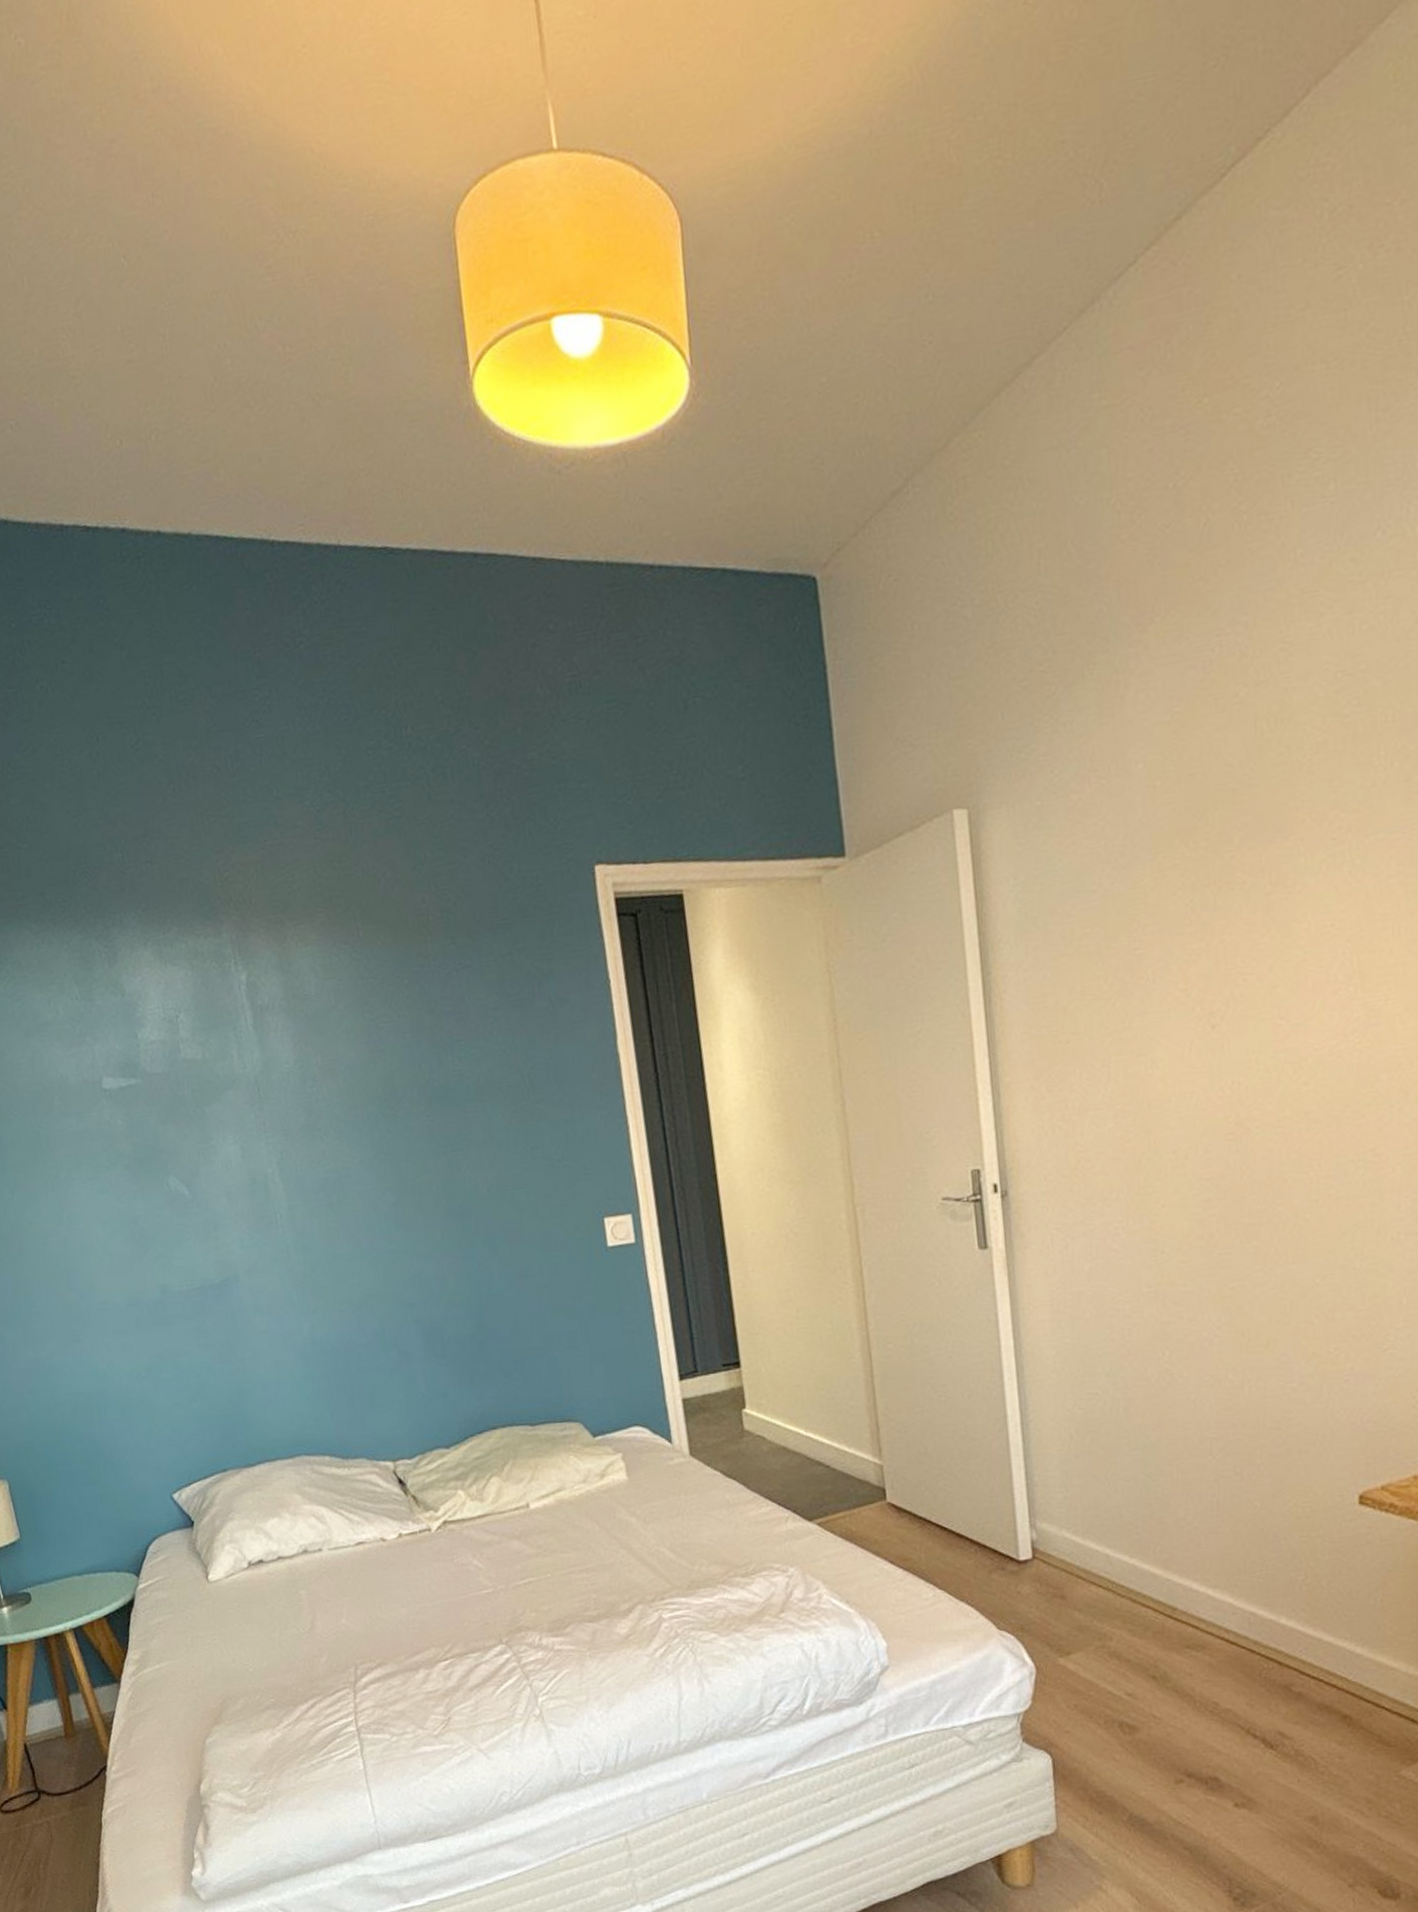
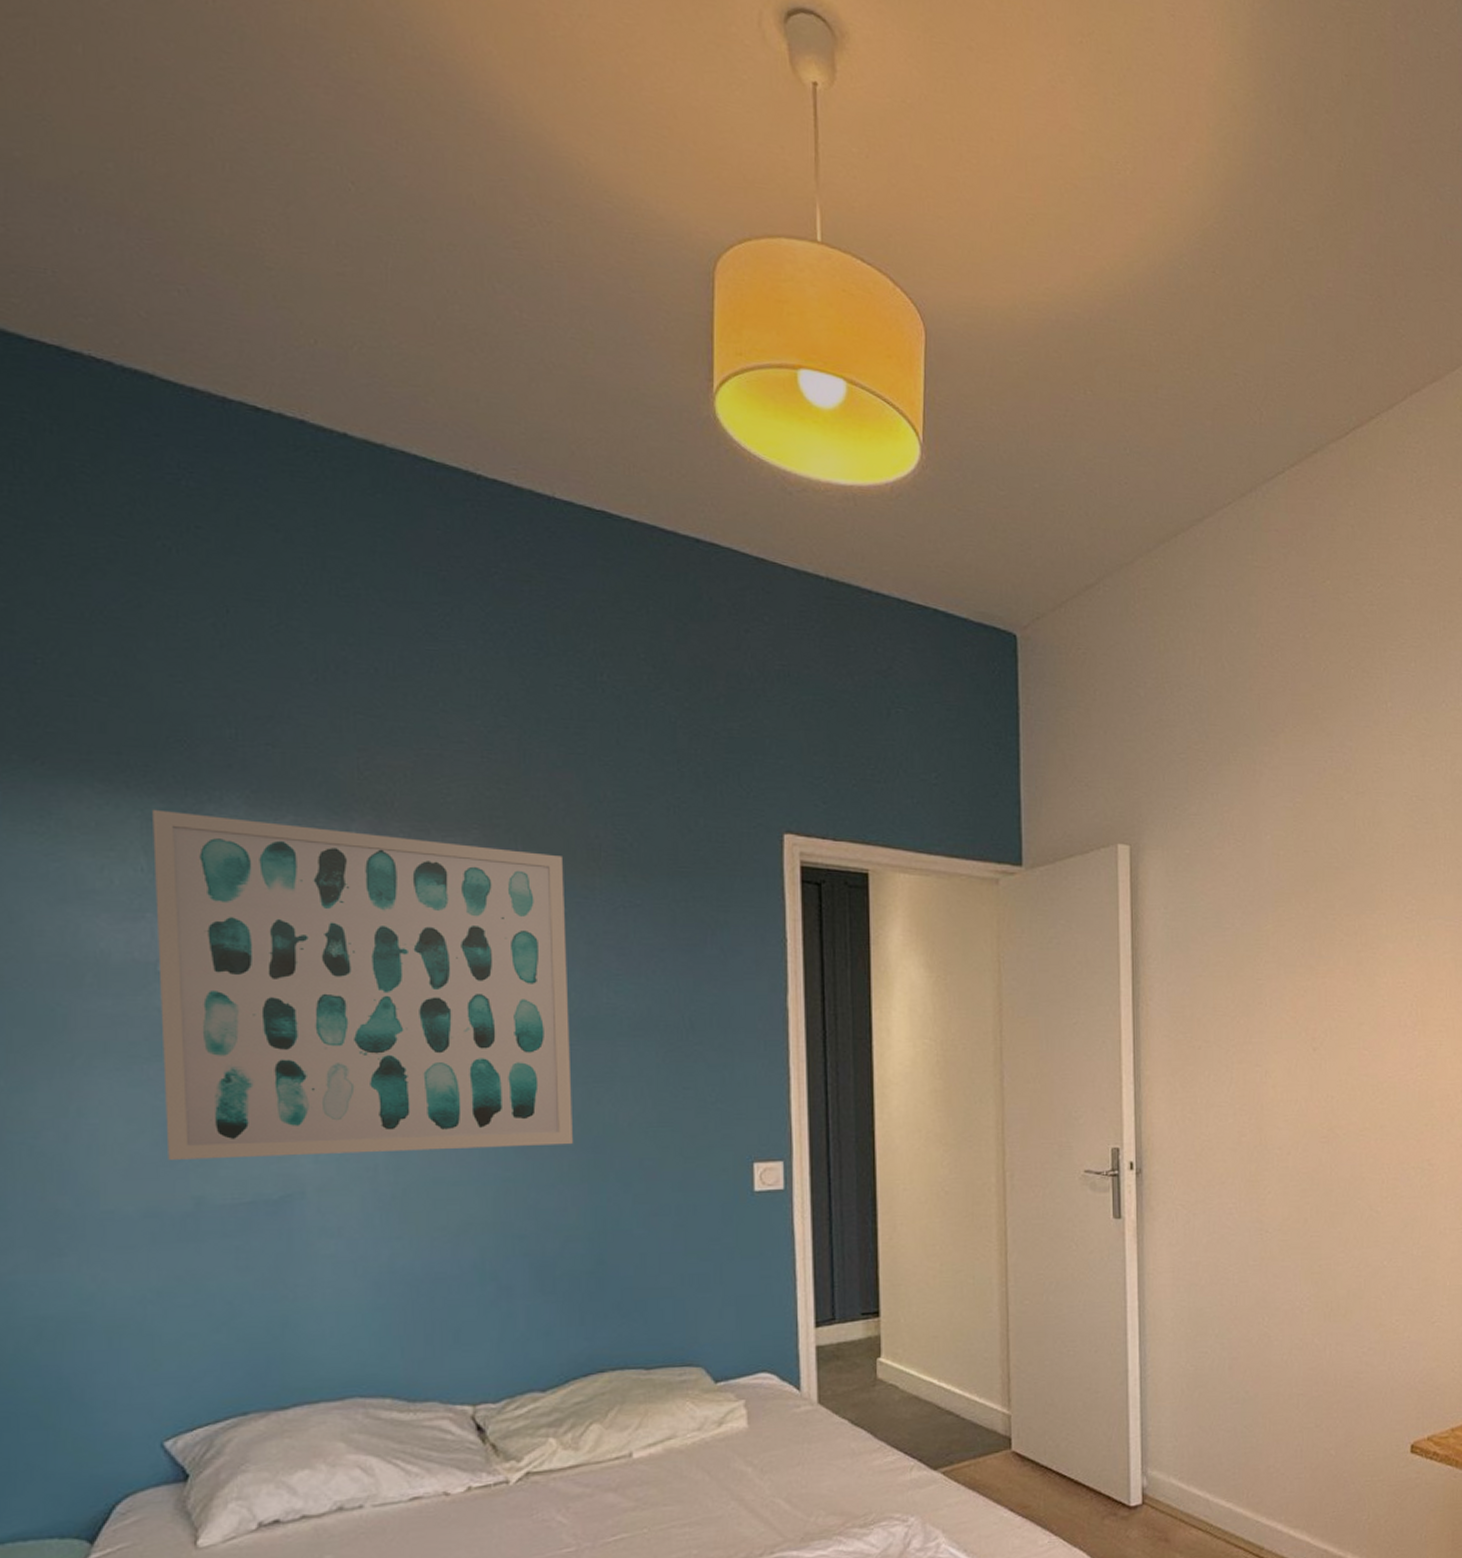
wall art: none [75,926,442,1255] -> present [153,809,573,1160]

